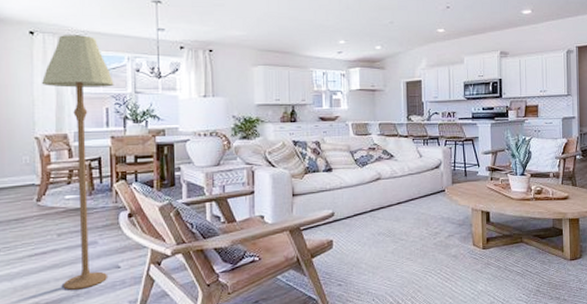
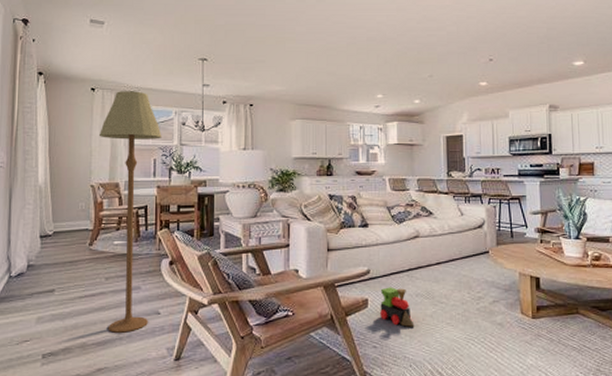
toy train: none [344,227,377,264] -> present [380,287,415,327]

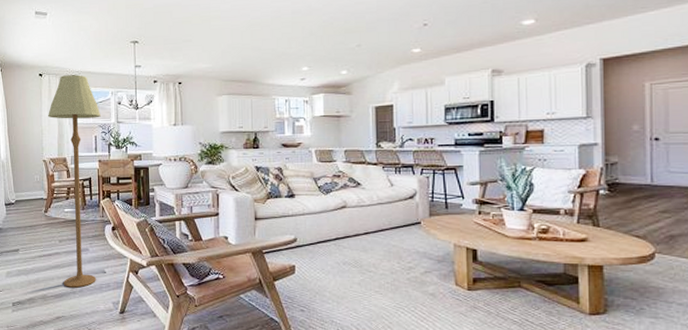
toy train: present [380,287,415,327] -> none [307,255,342,293]

